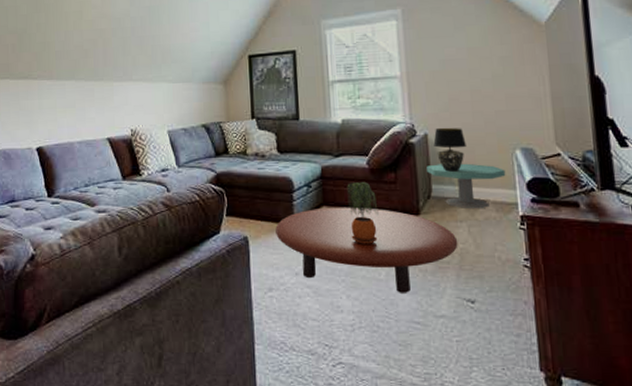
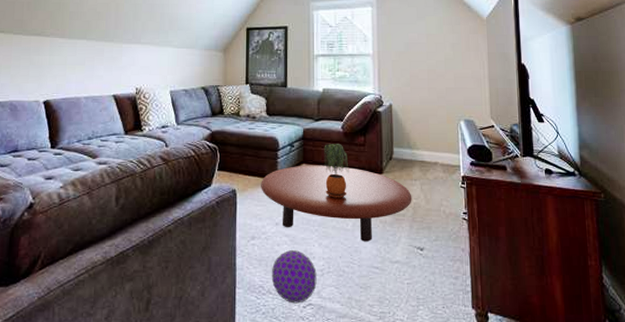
ball: none [293,303,347,362] -> present [271,250,317,304]
side table: present [427,163,506,209] -> none [390,130,452,170]
table lamp: present [433,127,466,172] -> none [396,99,422,137]

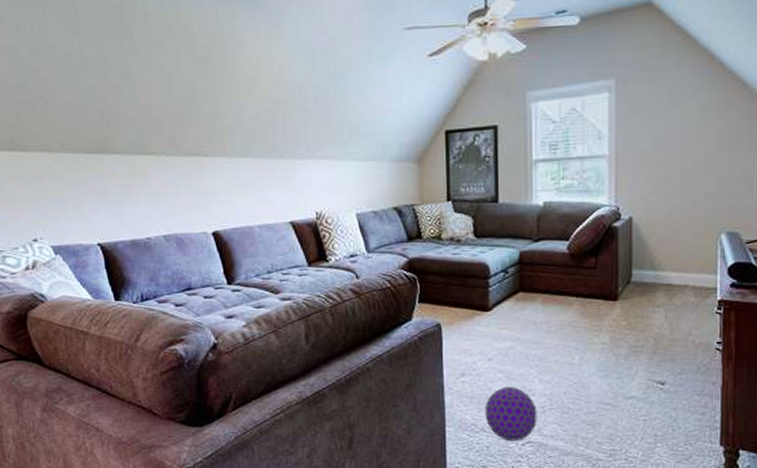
coffee table: present [261,165,412,242] -> none [470,293,654,376]
potted plant: present [324,143,349,198] -> none [545,266,576,330]

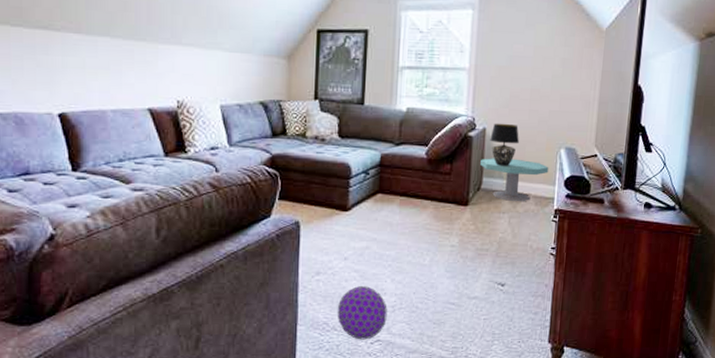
side table: none [629,247,708,294] -> present [480,158,549,202]
table lamp: none [638,210,671,257] -> present [490,123,519,166]

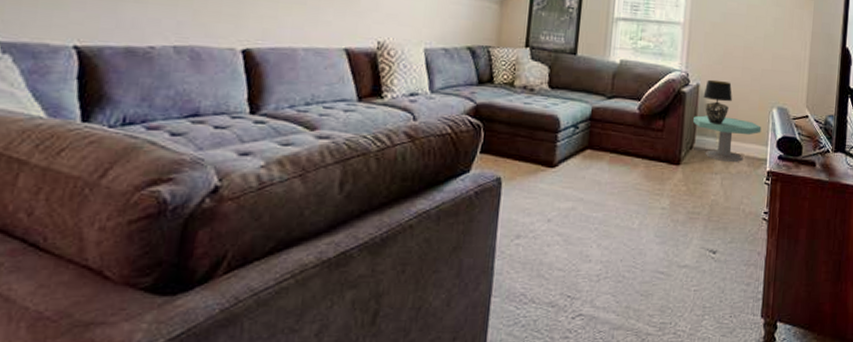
ball: present [337,286,387,340] -> none [536,252,592,314]

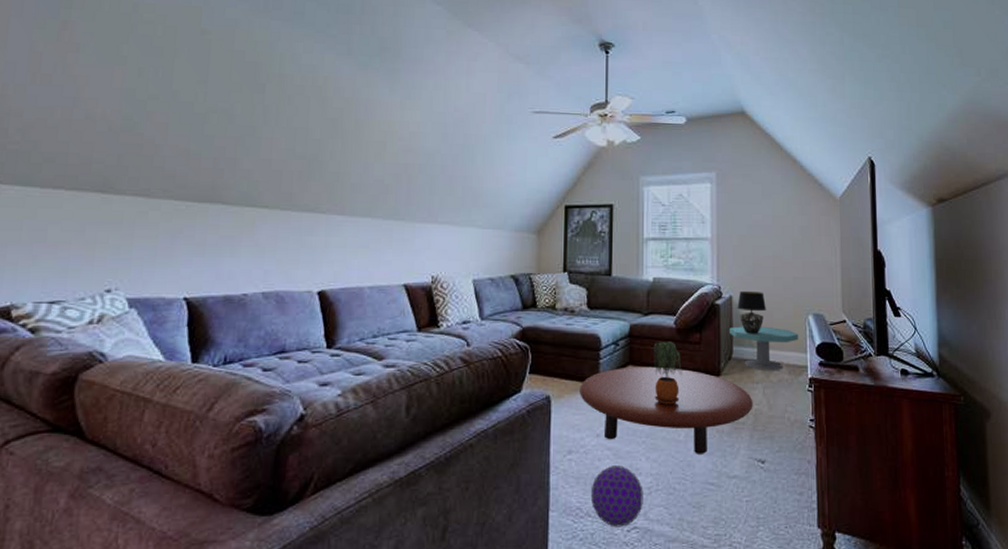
coffee table: none [533,151,711,243] -> present [580,366,753,454]
ball: none [536,252,592,314] -> present [590,466,643,528]
potted plant: none [611,126,642,192] -> present [653,340,682,405]

